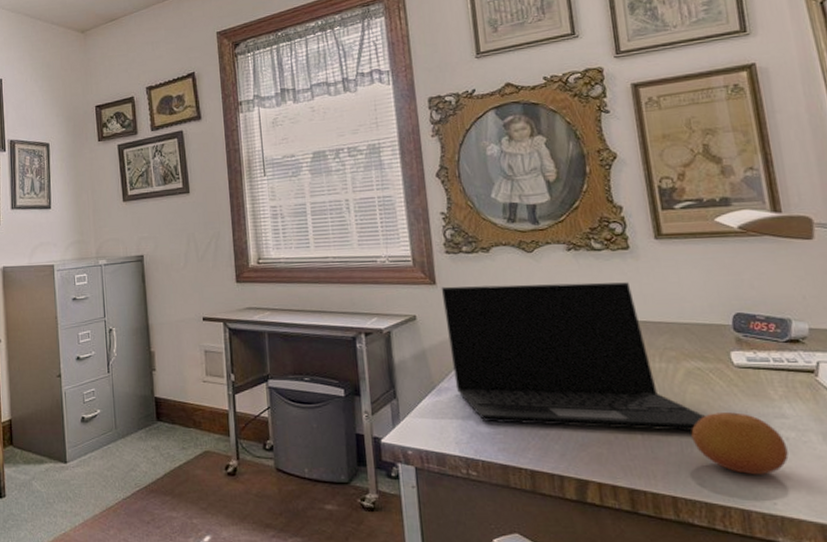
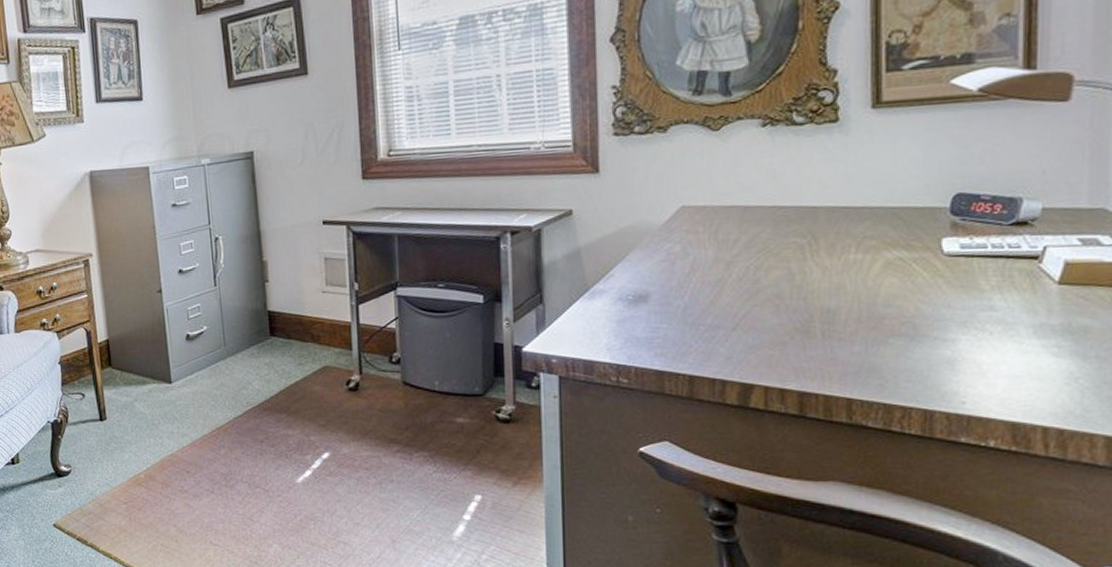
laptop: present [441,282,706,431] -> none [604,161,901,329]
fruit: present [691,412,789,475] -> none [880,306,989,374]

